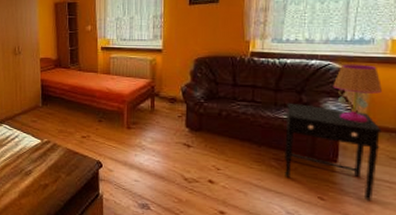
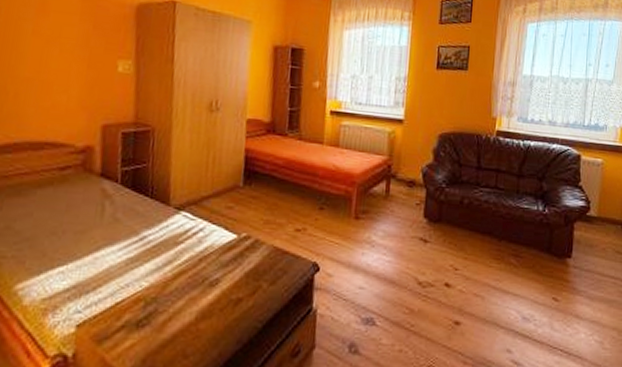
side table: present [285,102,382,200] -> none [523,190,610,298]
table lamp: present [333,64,382,122] -> none [570,150,611,214]

